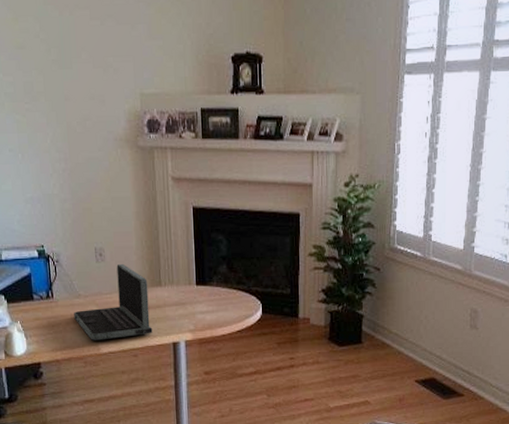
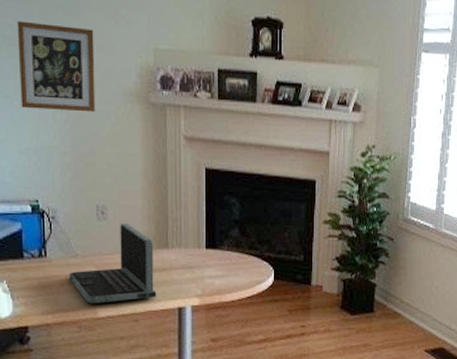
wall art: none [17,77,90,160] -> present [17,20,96,112]

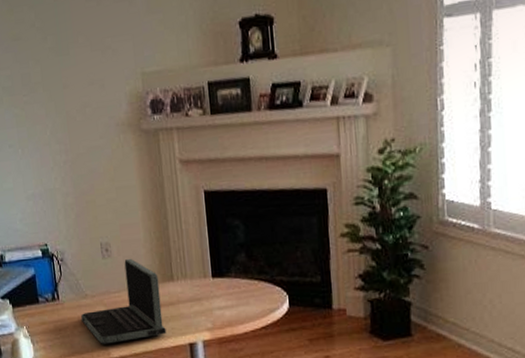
wall art: present [17,20,96,112] -> none [14,65,91,155]

